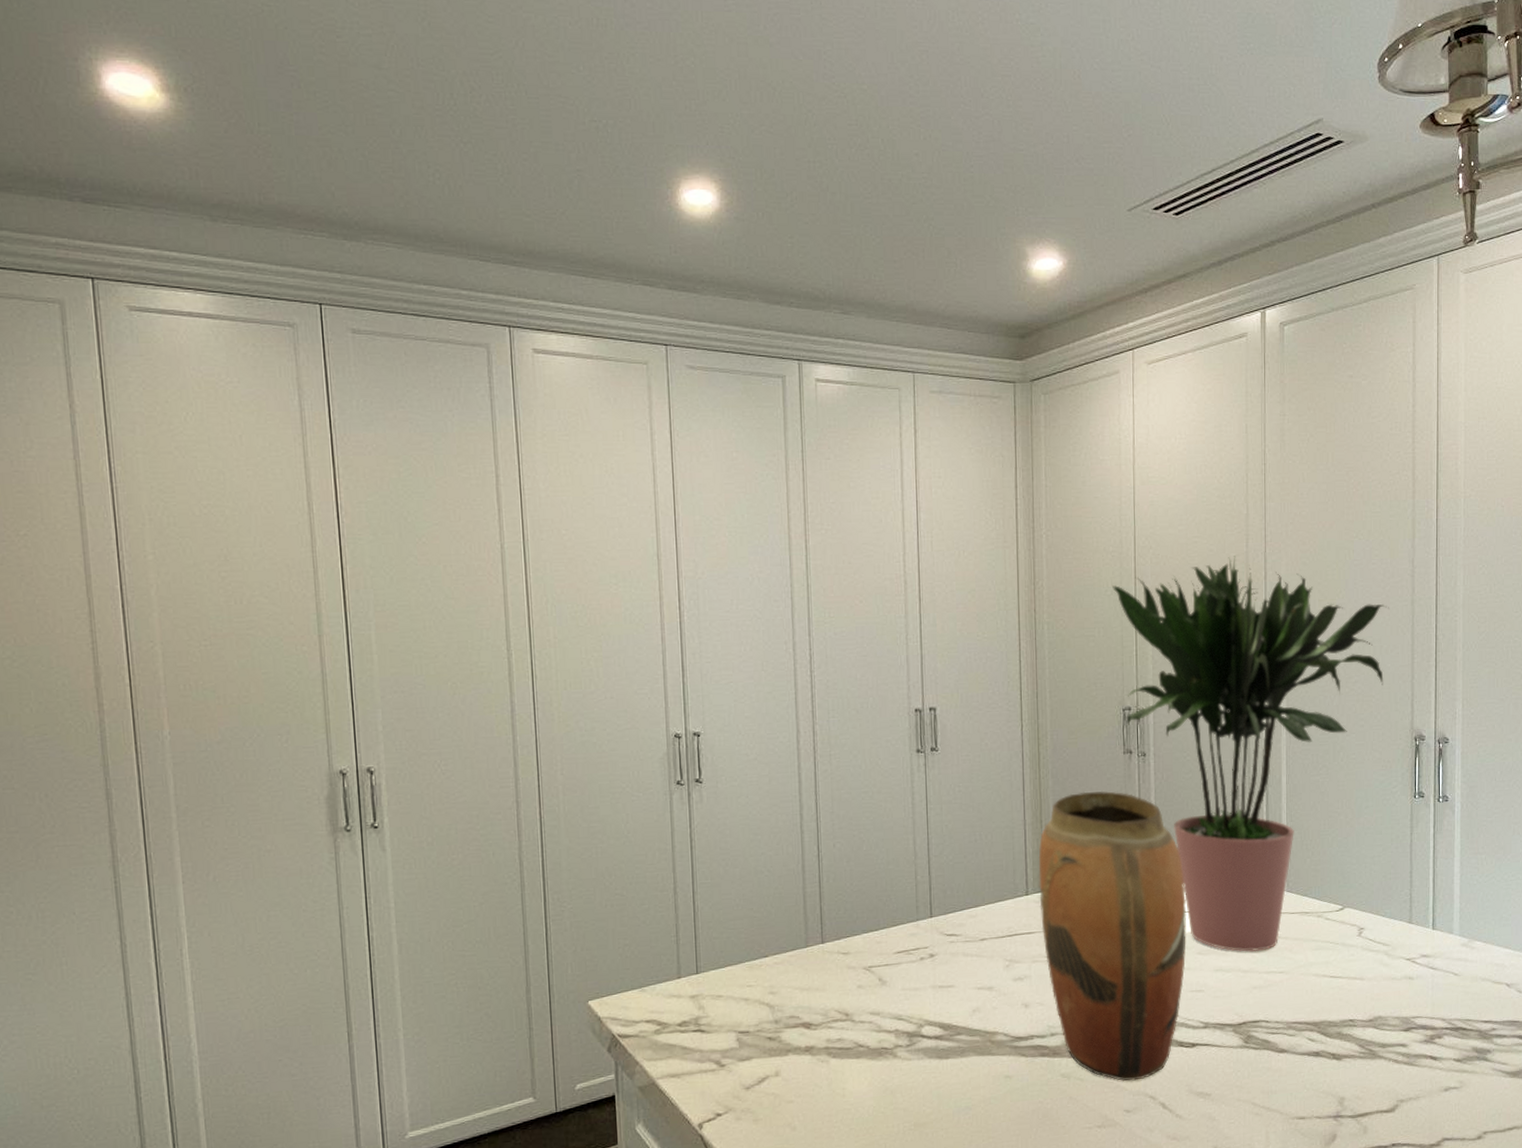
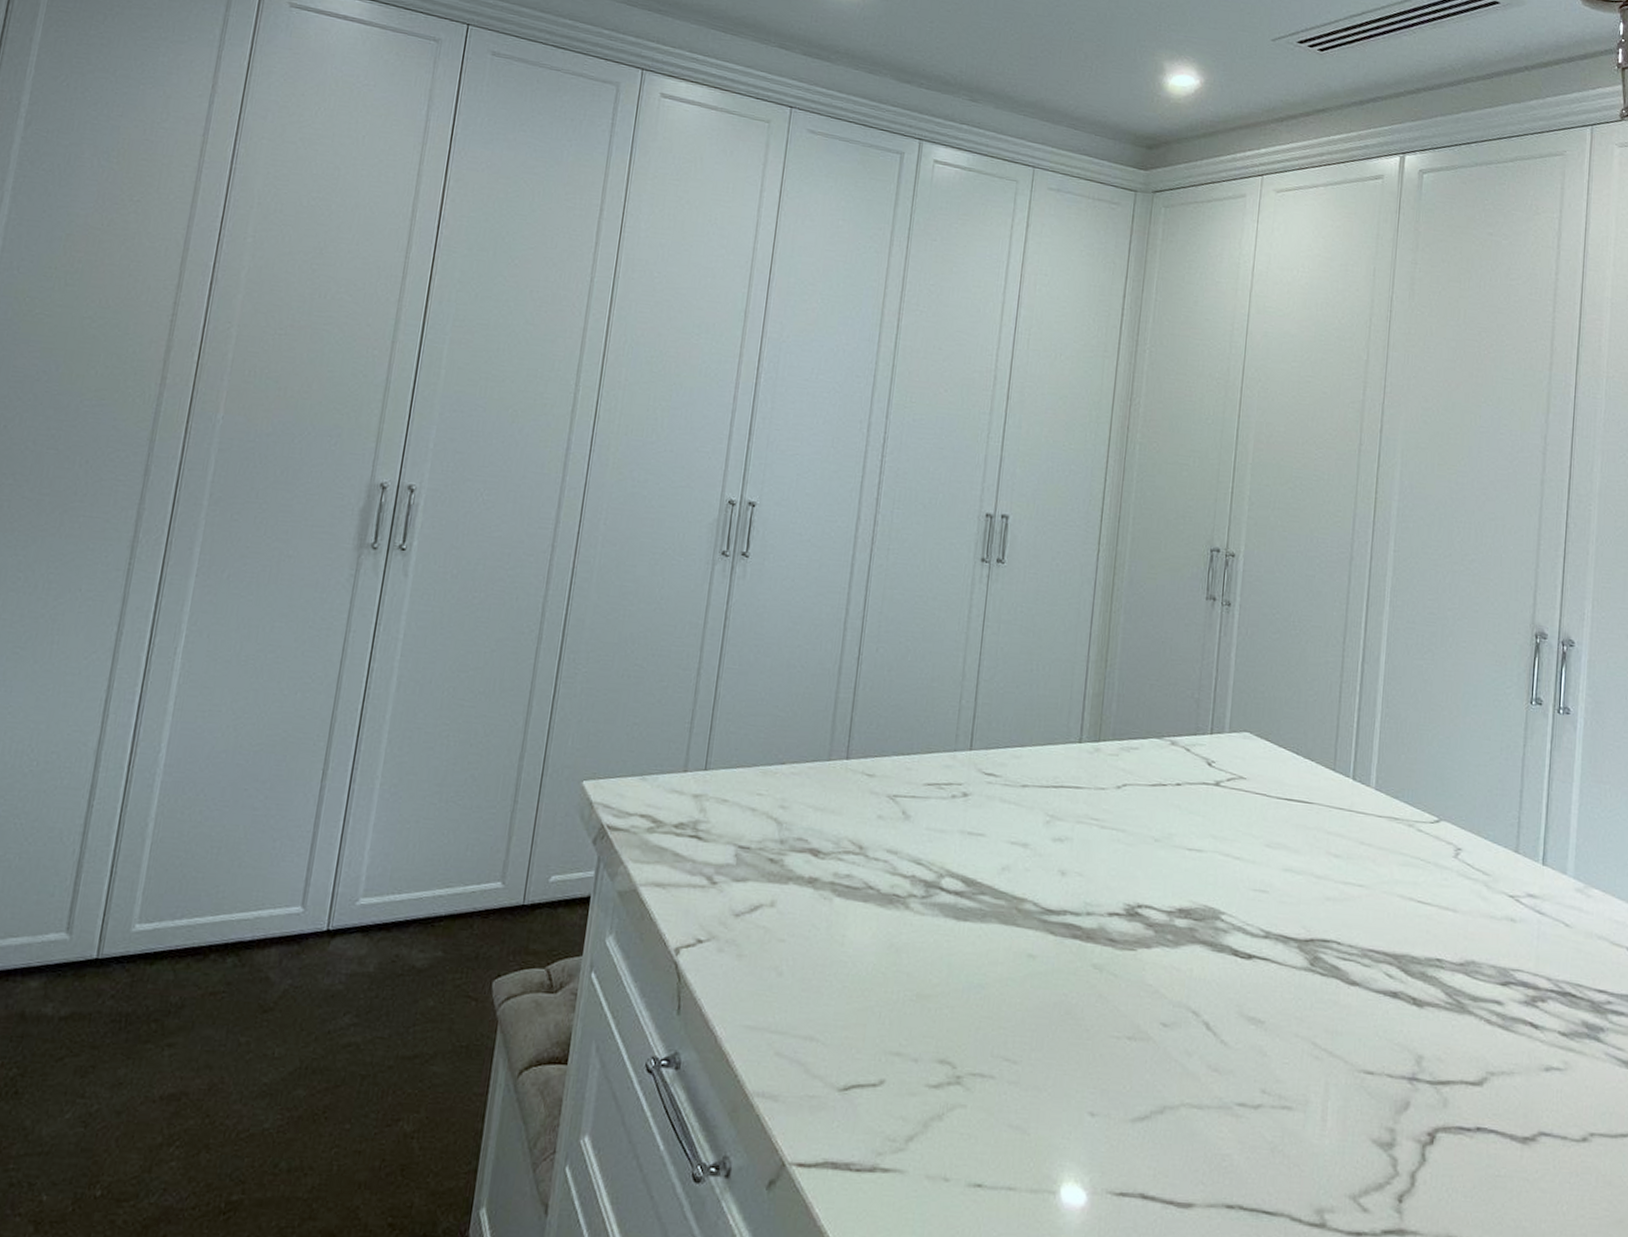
vase: present [1038,790,1187,1082] -> none [1091,634,1259,988]
potted plant: present [1112,556,1390,952] -> none [1213,402,1517,856]

